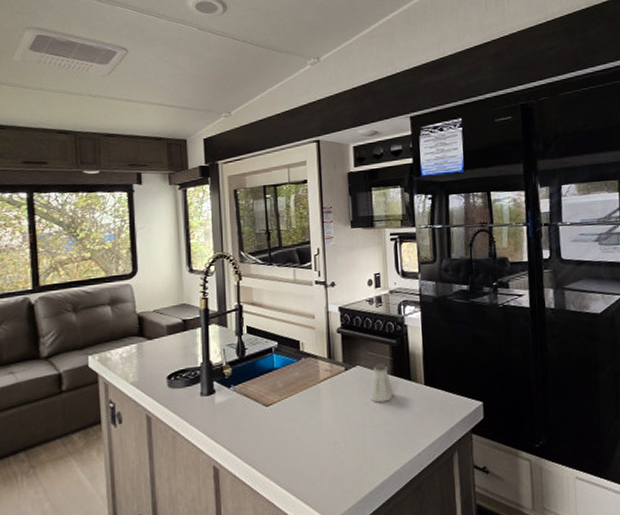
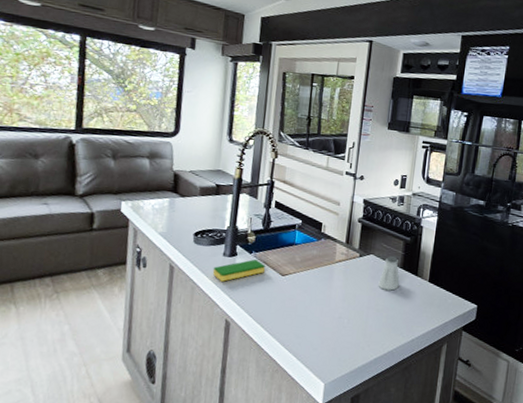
dish sponge: none [192,393,247,424] -> present [212,259,265,282]

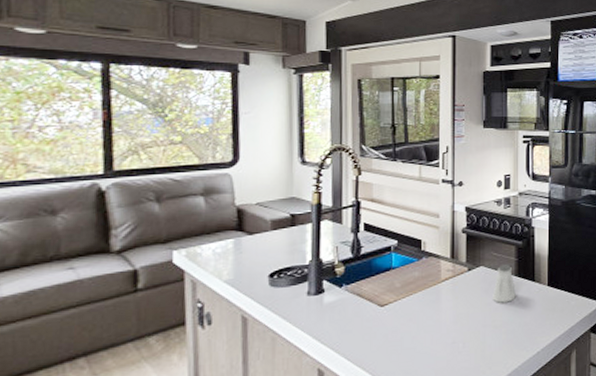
dish sponge: present [212,259,265,282] -> none [296,292,359,325]

